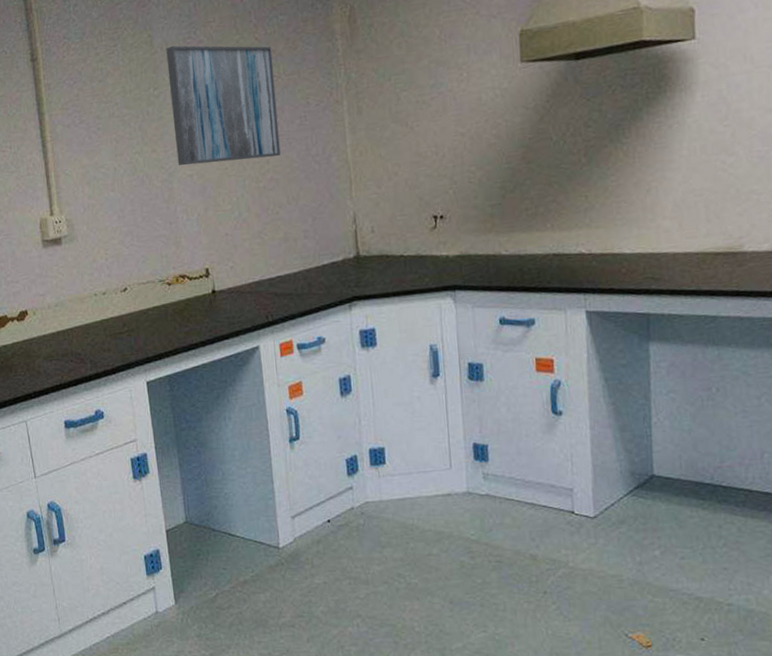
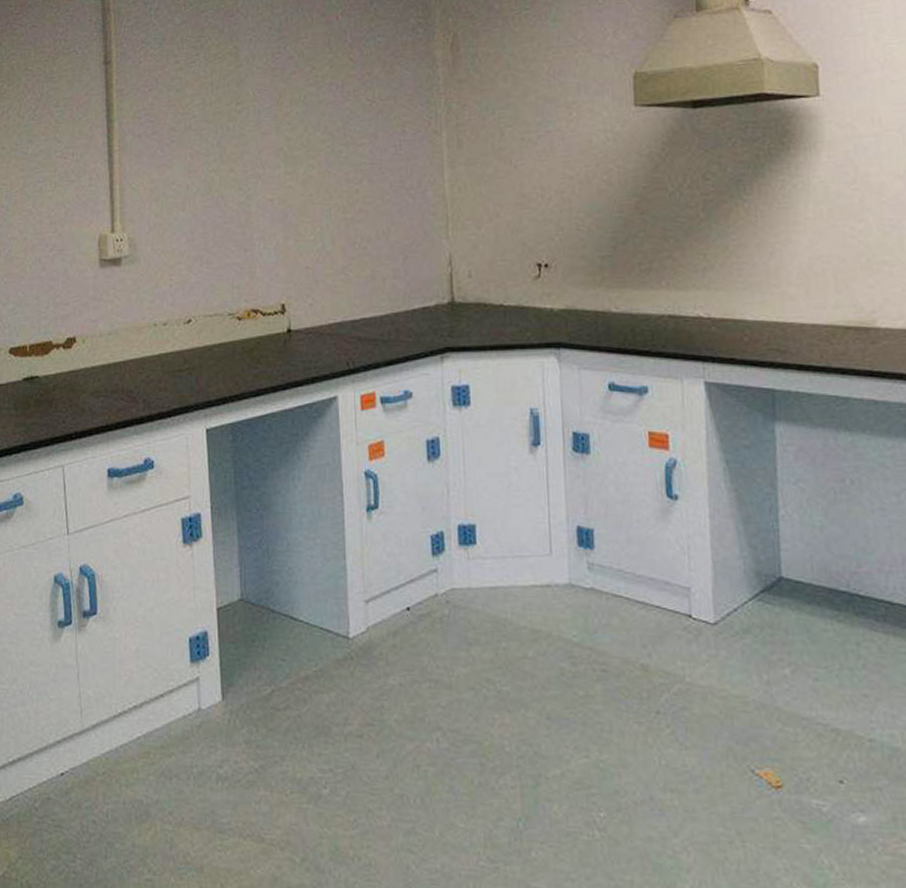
wall art: present [166,45,281,166] -> none [252,59,372,189]

